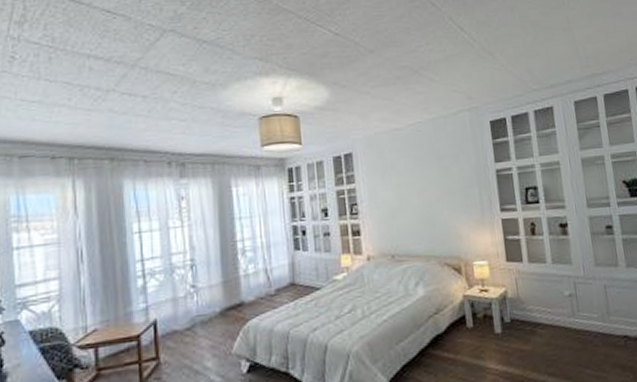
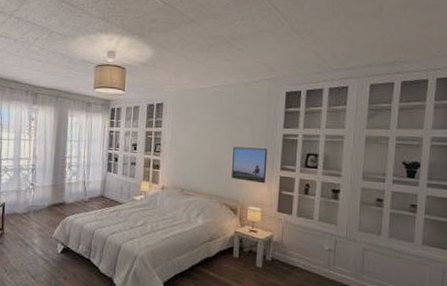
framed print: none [444,189,487,232] -> present [231,146,268,184]

